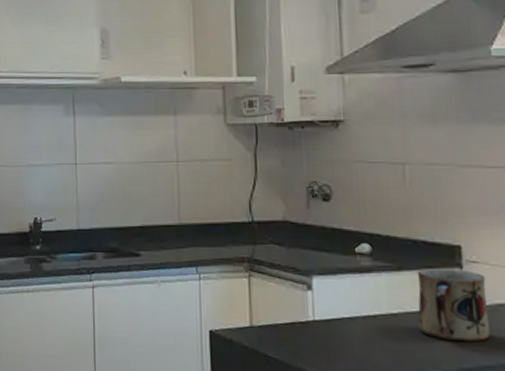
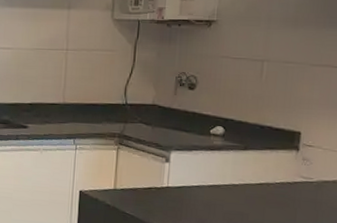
mug: present [417,269,490,343] -> none [254,149,317,211]

